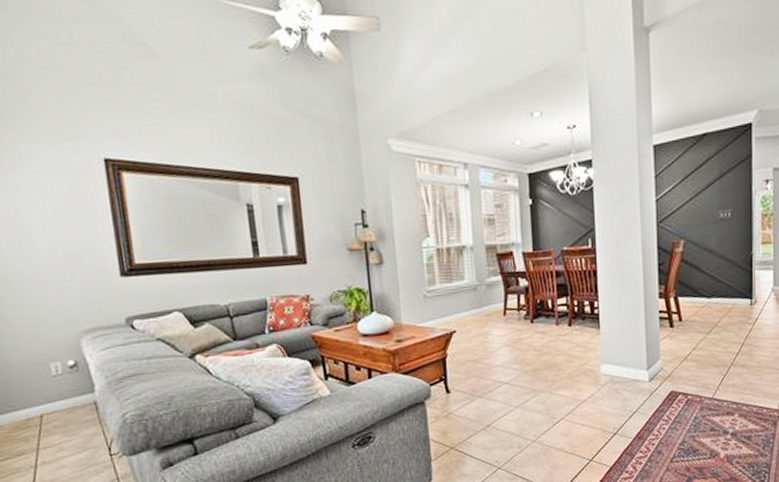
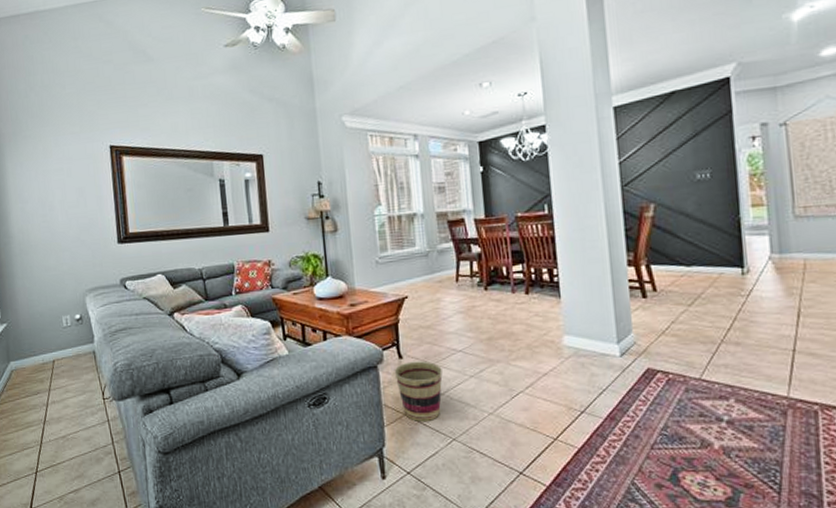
basket: none [441,394,489,454] -> present [394,361,443,423]

